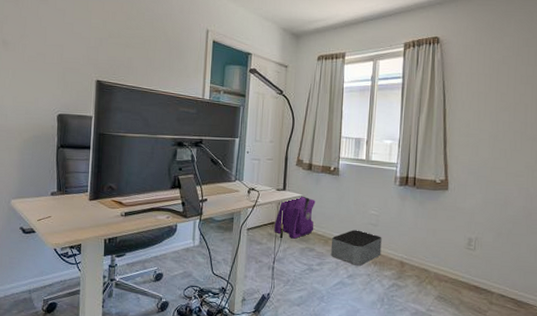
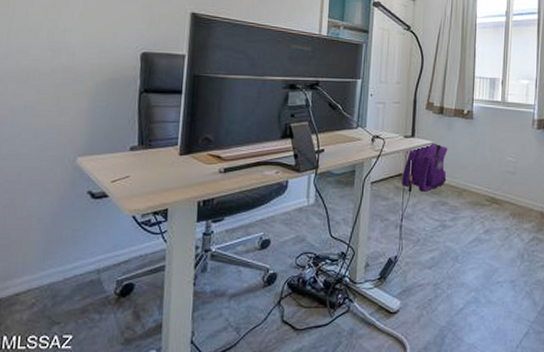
storage bin: present [330,230,382,266] -> none [465,179,520,219]

